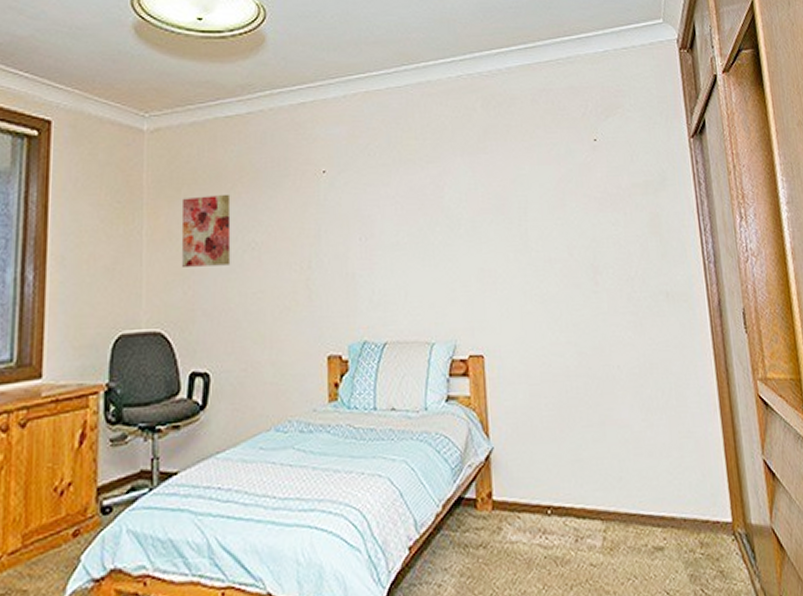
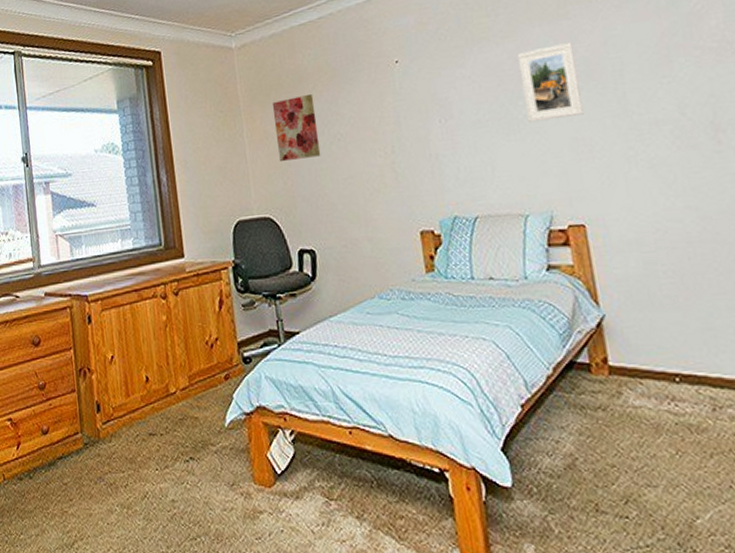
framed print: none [439,176,491,250] -> present [517,42,584,123]

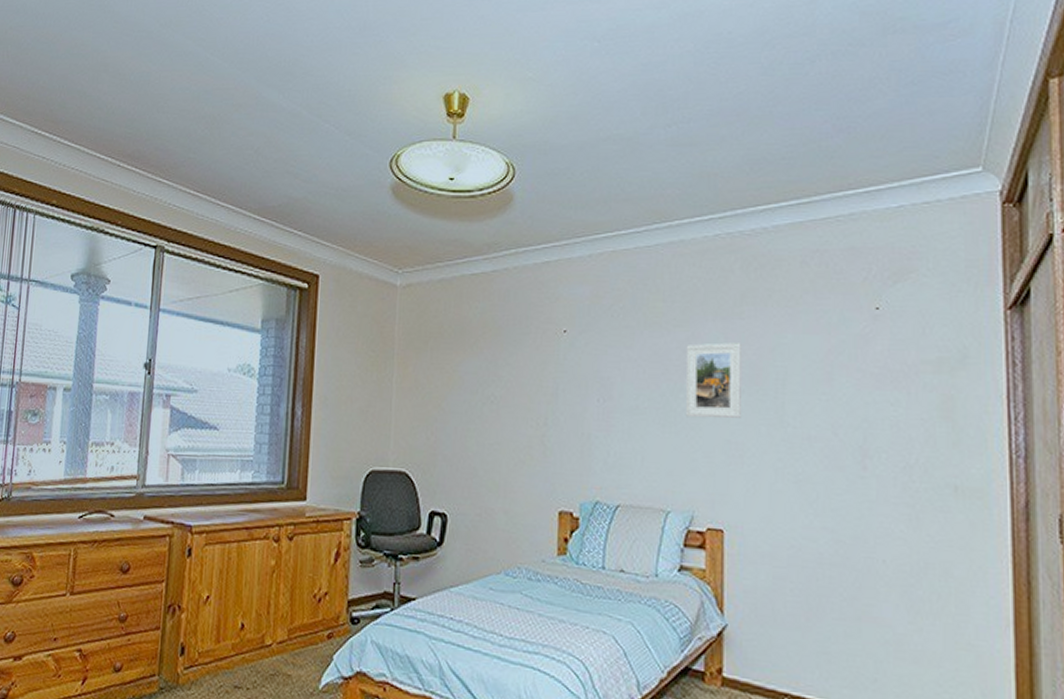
wall art: present [272,93,321,161] -> none [425,348,473,416]

